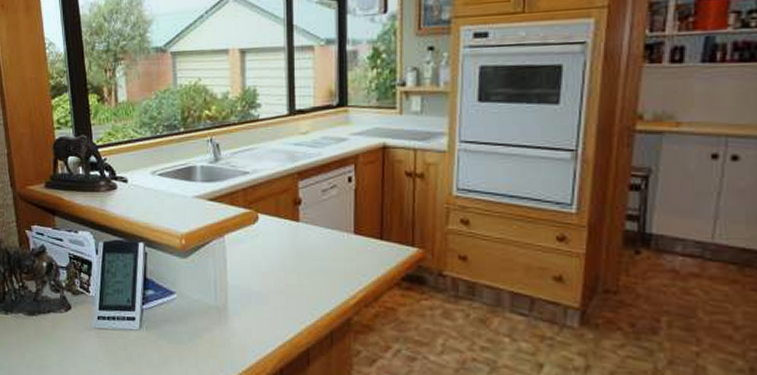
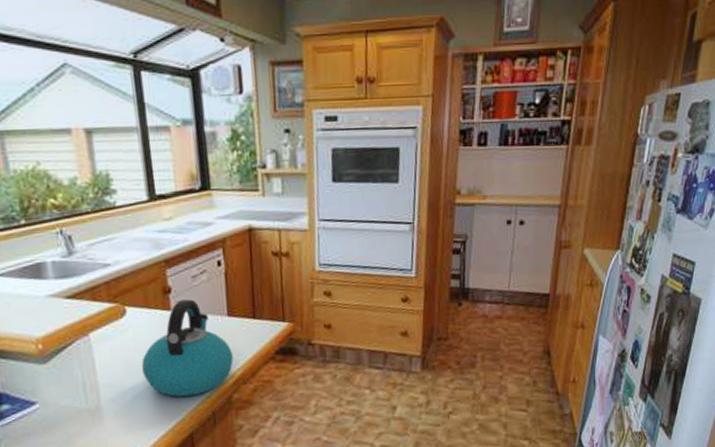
kettle: none [268,212,356,311] -> present [142,299,233,397]

